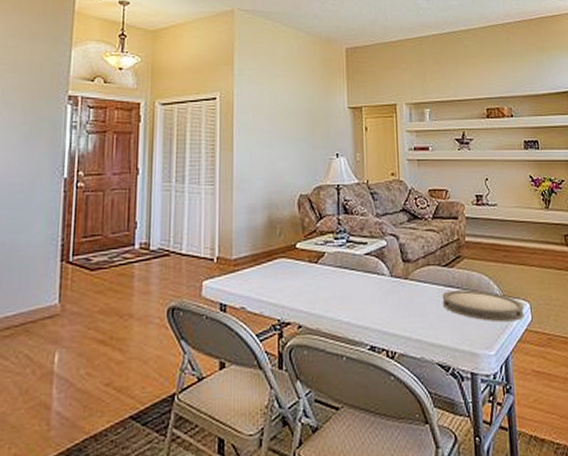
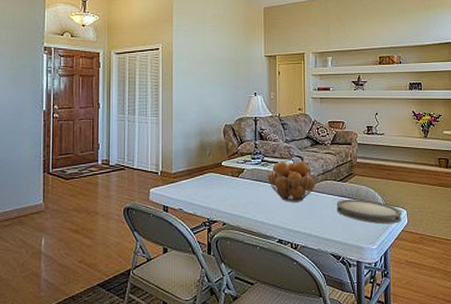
fruit basket: none [353,240,418,296] -> present [266,160,318,202]

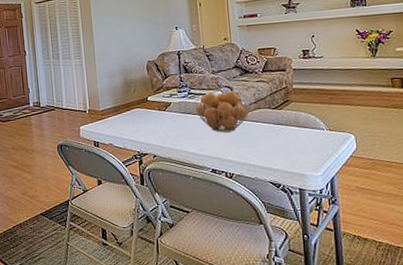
plate: present [336,199,402,224] -> none [272,126,349,151]

